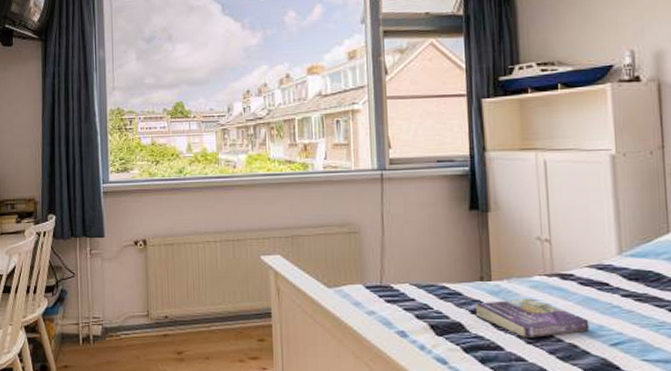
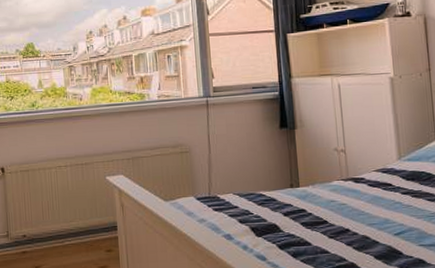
book: present [474,299,590,339] -> none [286,201,378,234]

